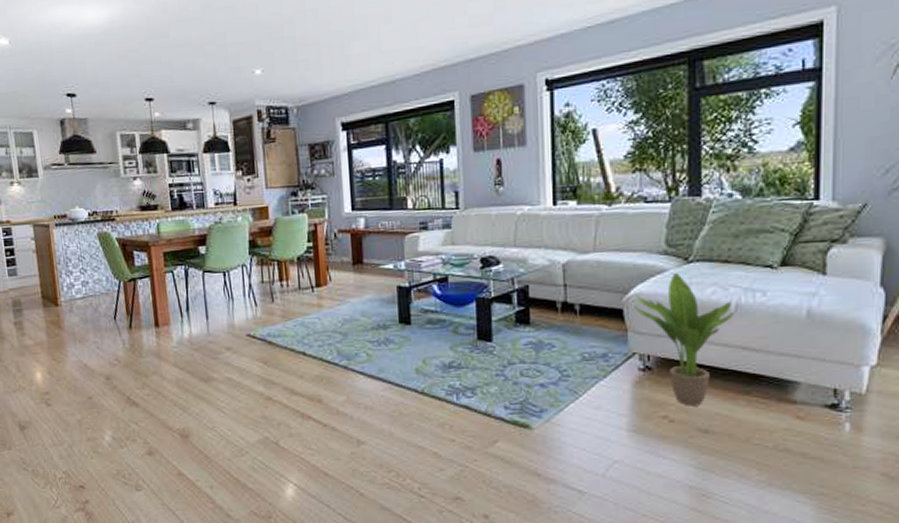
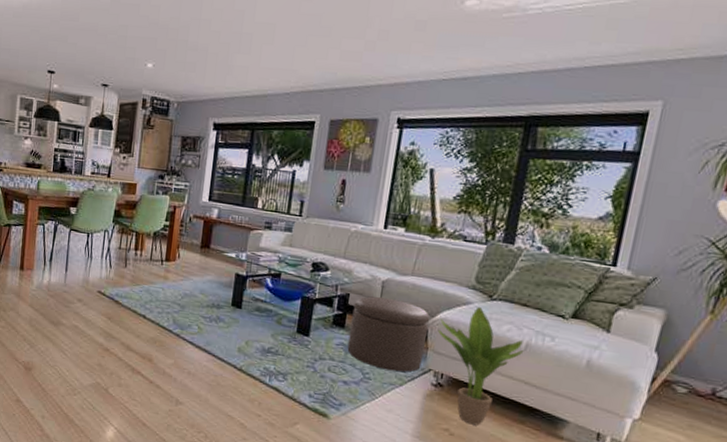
ottoman: none [535,281,623,363] -> present [347,296,430,372]

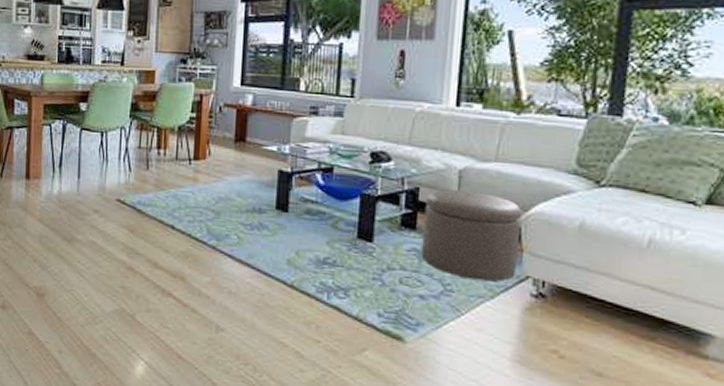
potted plant: present [437,307,524,426] -> none [533,196,647,345]

